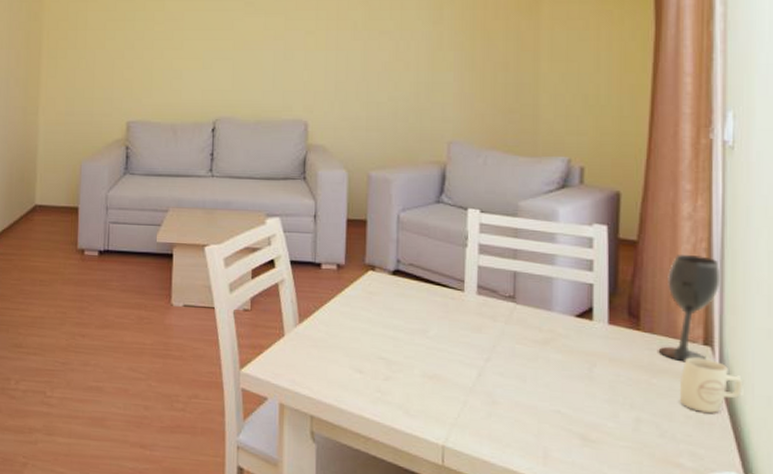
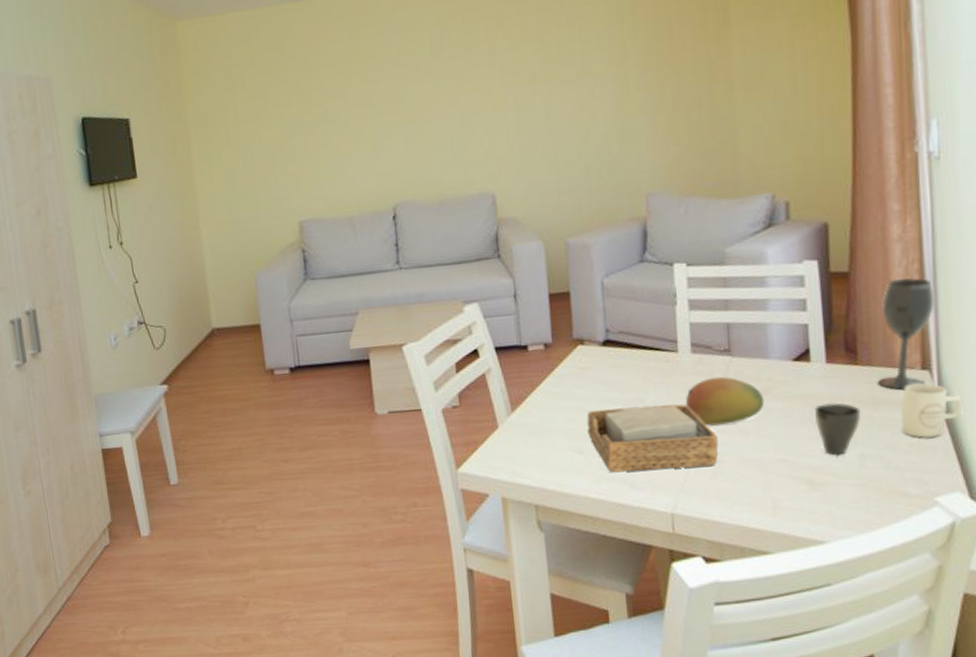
napkin holder: none [368,334,495,406] -> present [586,404,719,473]
fruit: none [466,320,544,368] -> present [685,376,765,426]
cup: none [592,362,640,415] -> present [814,403,861,455]

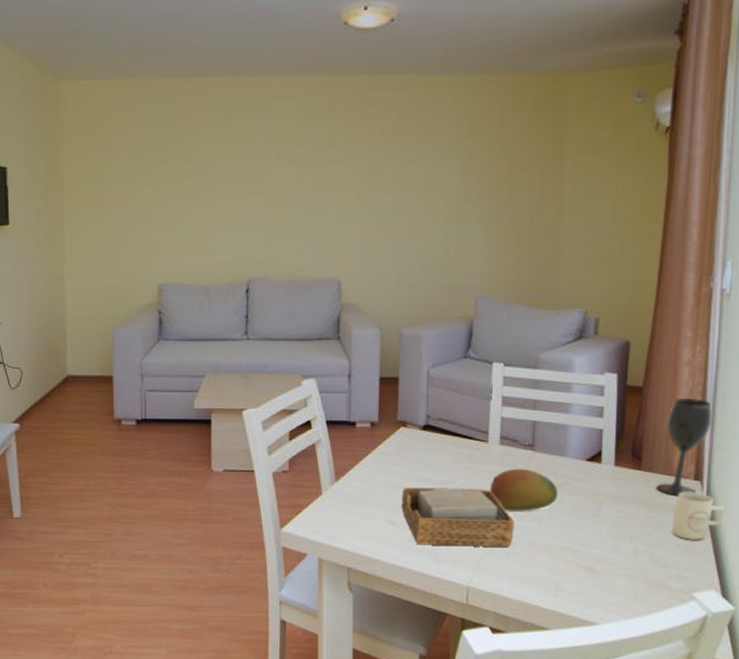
cup: present [814,403,861,455] -> none [599,502,639,547]

